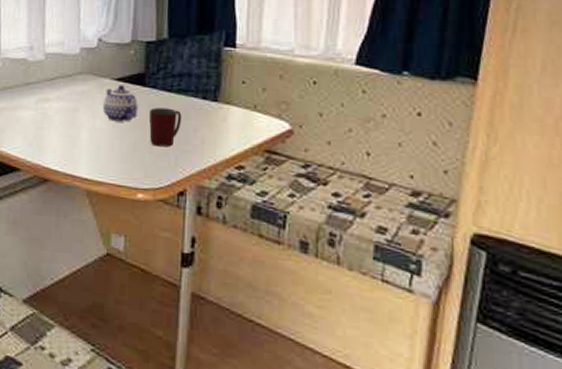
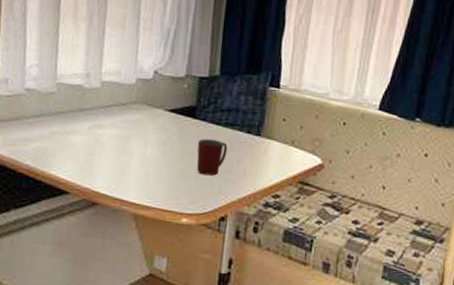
teapot: present [102,85,139,122] -> none [154,116,189,151]

